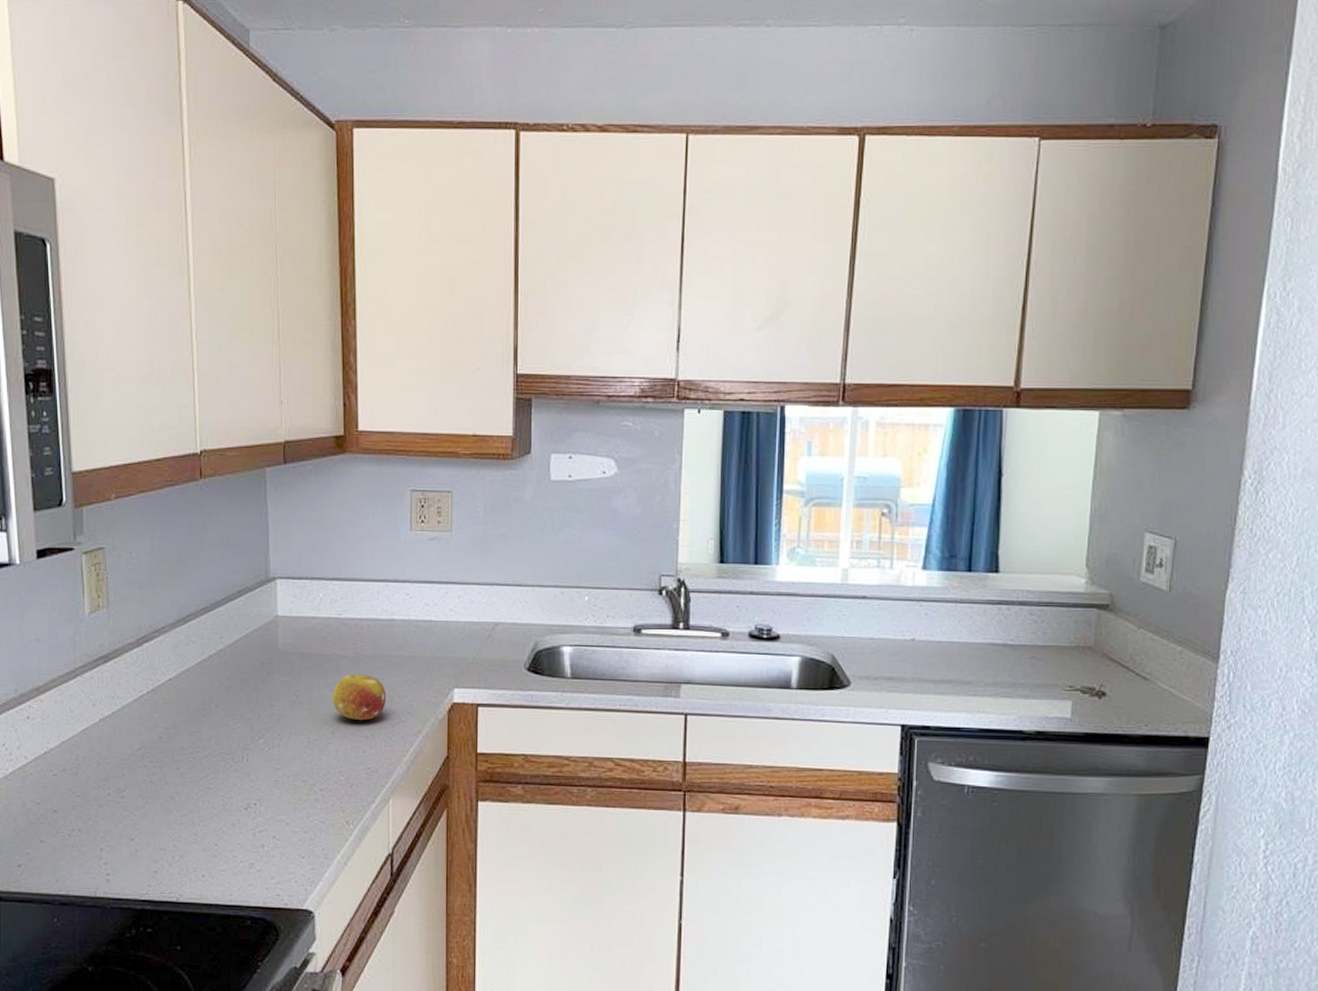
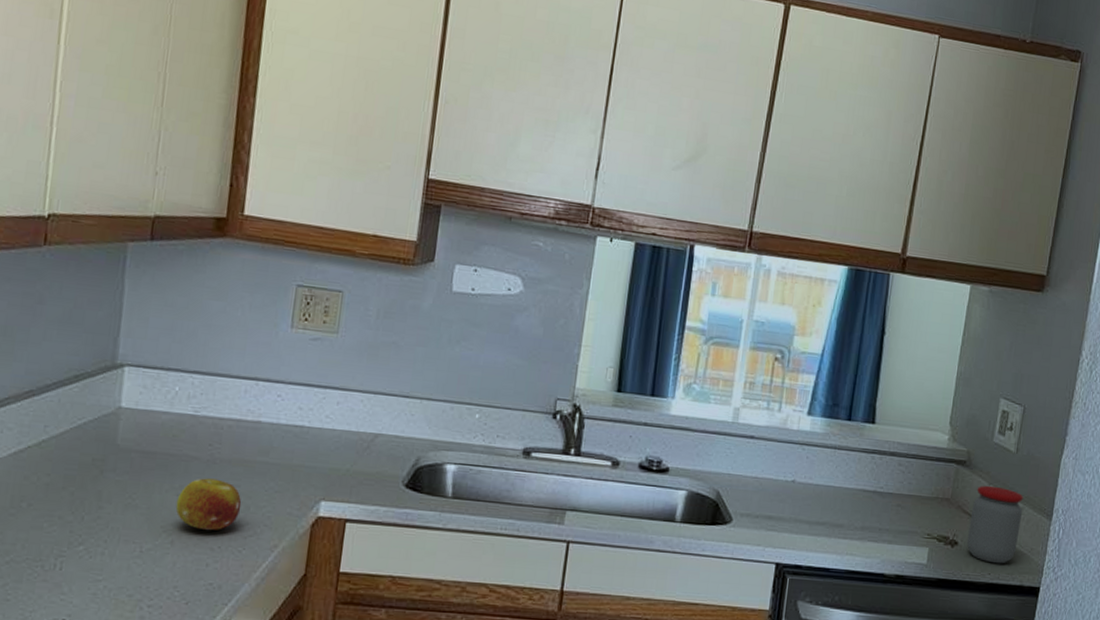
jar: none [1116,629,1182,714] -> present [966,485,1023,564]

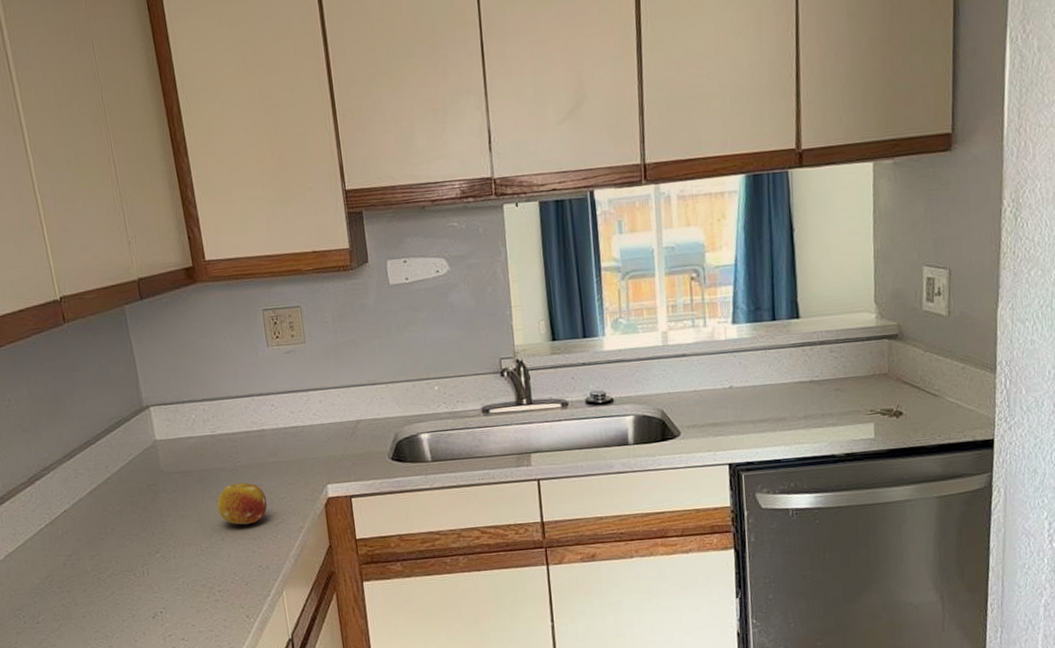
jar: present [966,485,1023,564] -> none [911,352,965,425]

